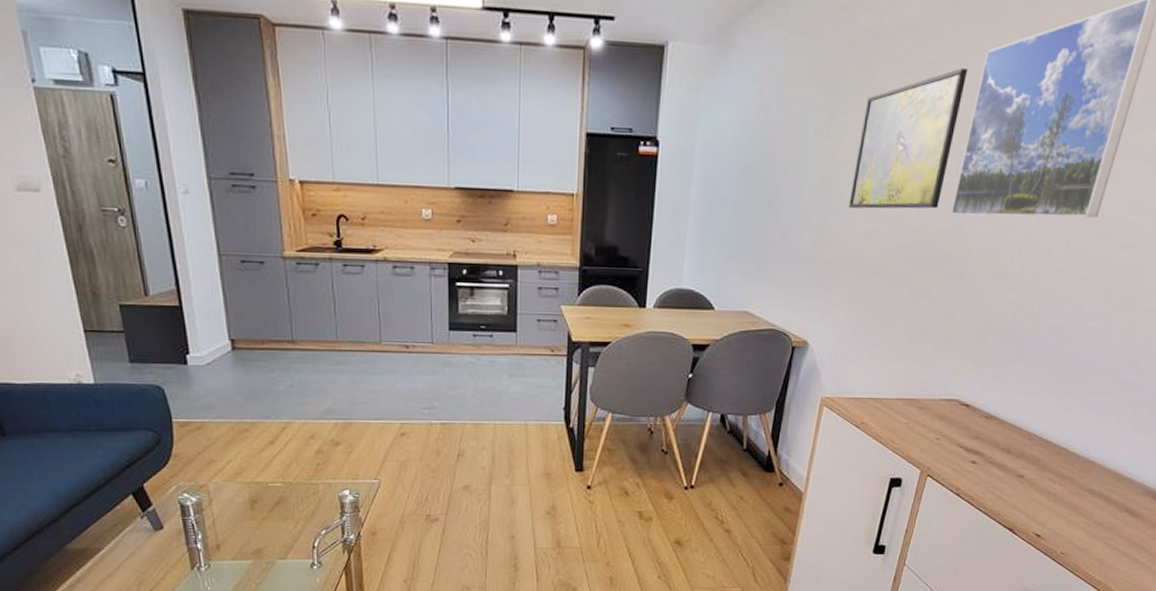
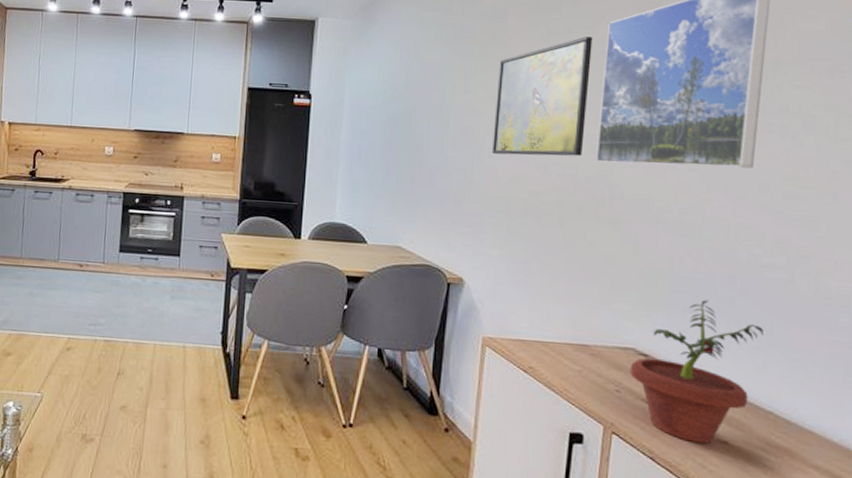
potted plant: none [950,351,1073,478] -> present [630,300,763,443]

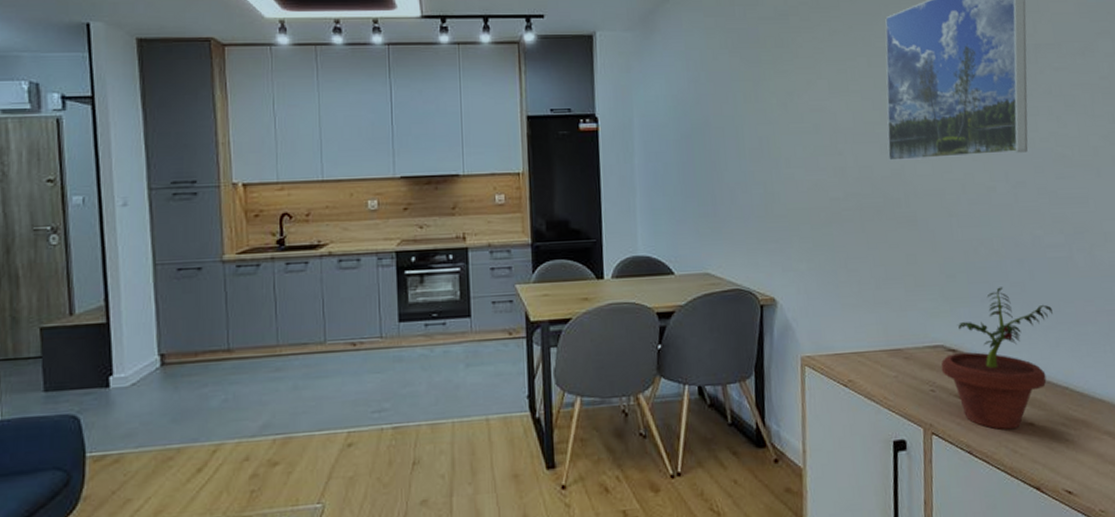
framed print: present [492,37,593,156] -> none [786,33,876,163]

